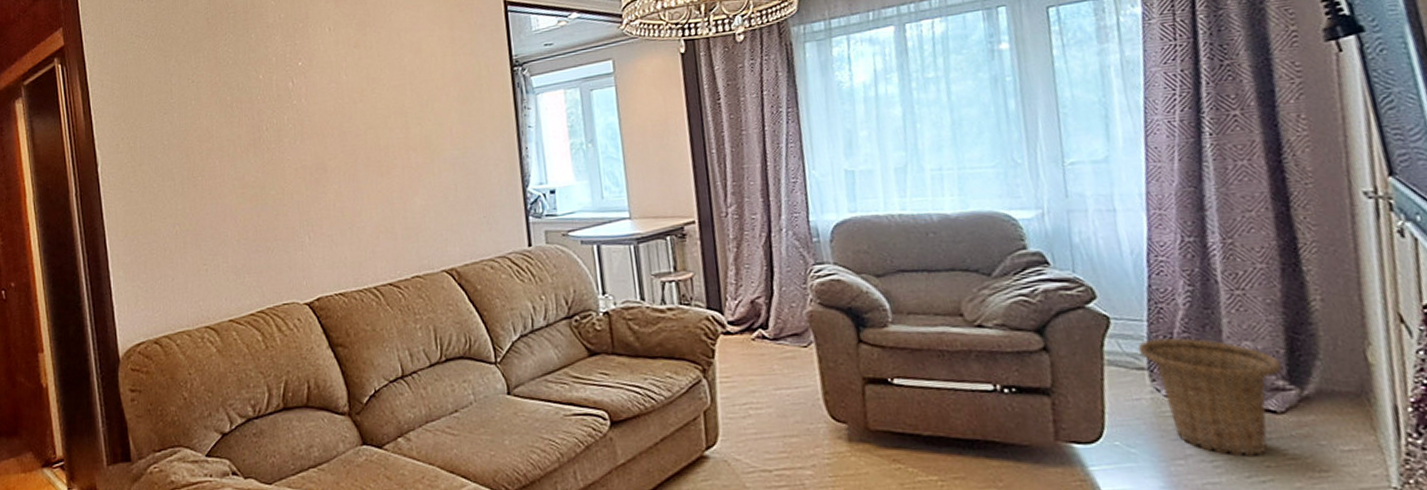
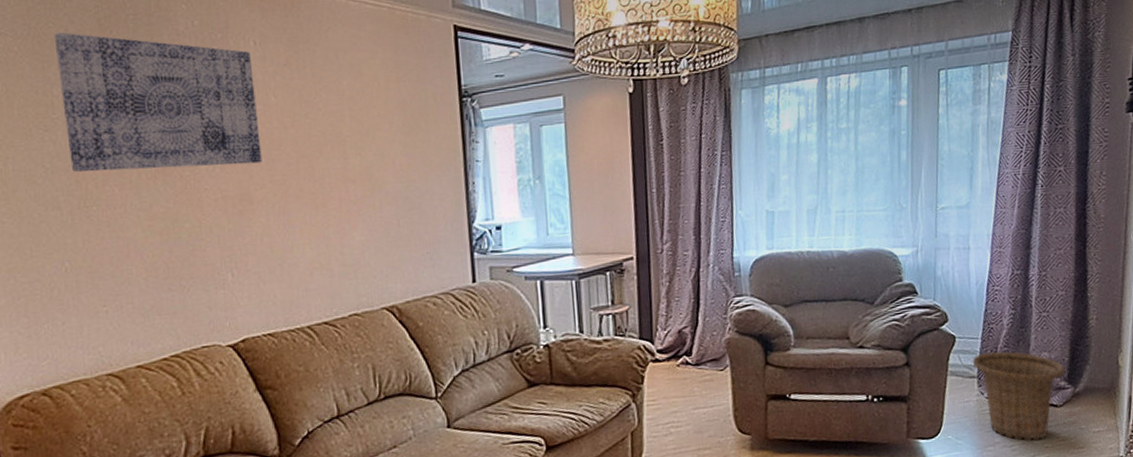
wall art: none [174,31,335,147] -> present [54,32,262,172]

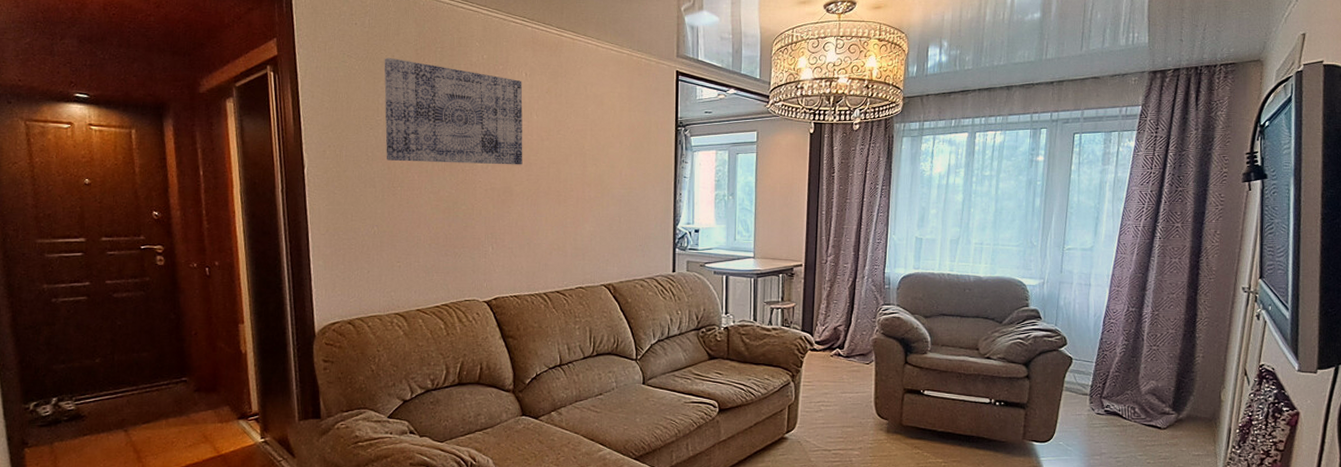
basket: present [972,351,1065,442] -> none [1086,374,1170,456]

